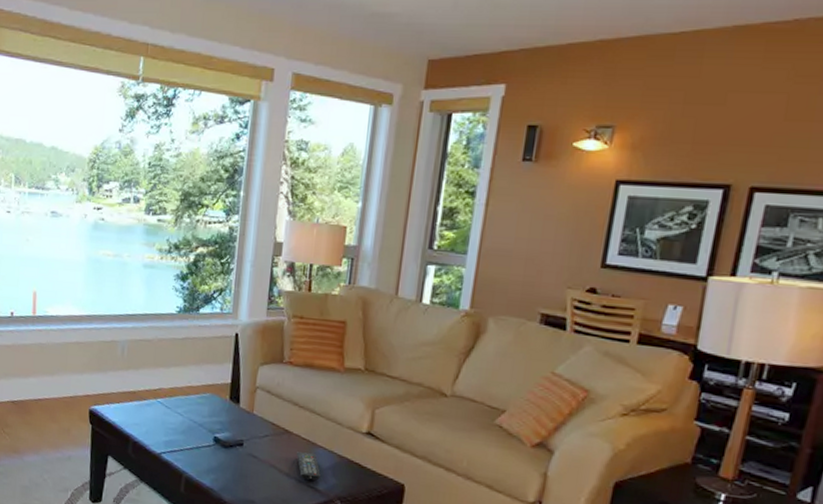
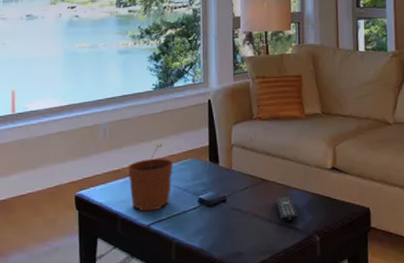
plant pot: none [143,372,191,440] -> present [128,144,174,212]

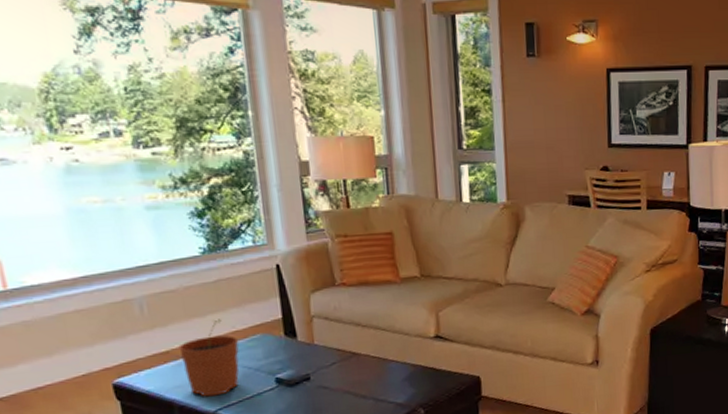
remote control: present [275,196,298,221] -> none [369,369,398,397]

